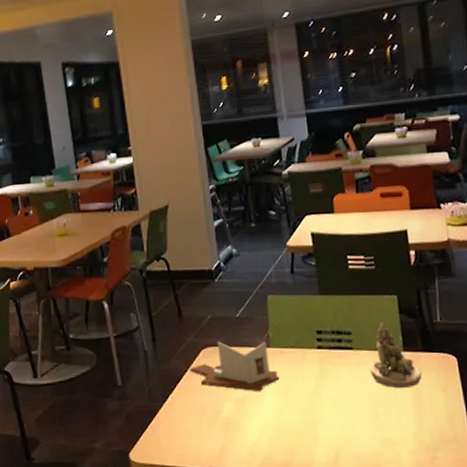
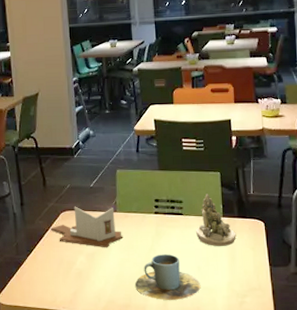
cup: none [296,399,381,456] -> present [134,254,201,300]

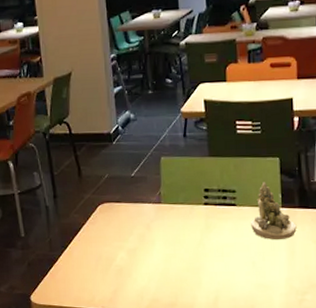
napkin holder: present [51,206,123,248] -> none [87,198,169,243]
cup: present [134,254,201,300] -> none [181,249,256,298]

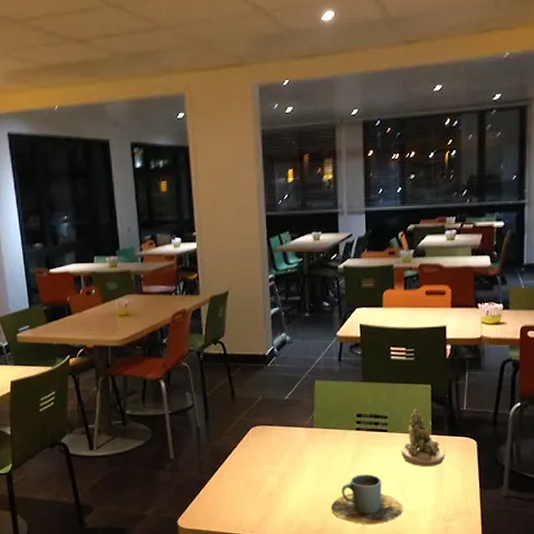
cup: none [181,249,256,298] -> present [330,475,404,524]

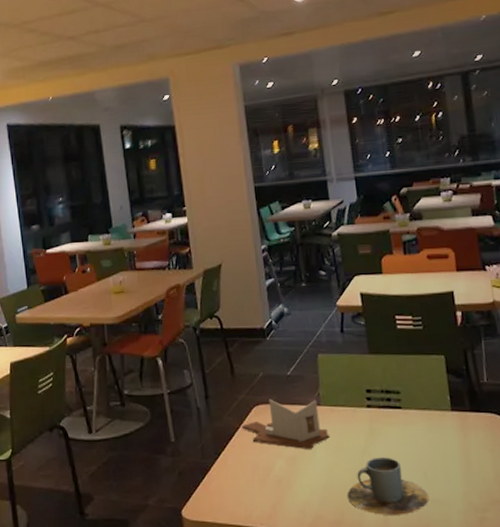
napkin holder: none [239,421,320,468] -> present [242,399,330,450]
succulent planter: present [401,409,445,467] -> none [419,382,470,448]

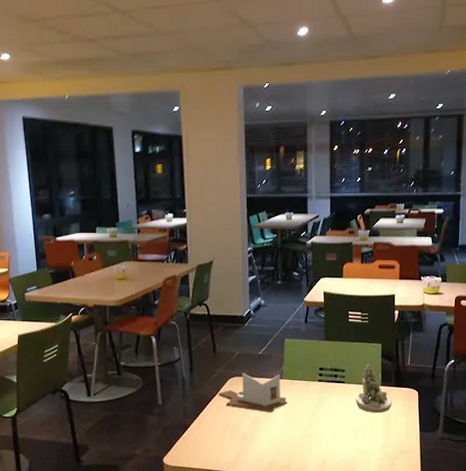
cup: present [347,458,430,515] -> none [295,419,357,462]
succulent planter: none [419,382,470,448] -> present [356,364,392,413]

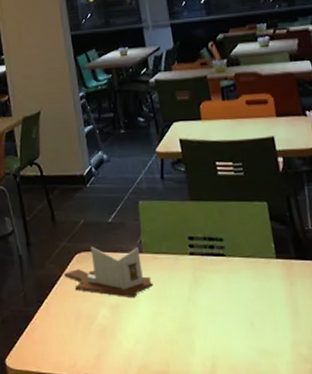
succulent planter: present [356,364,392,413] -> none [243,229,297,297]

